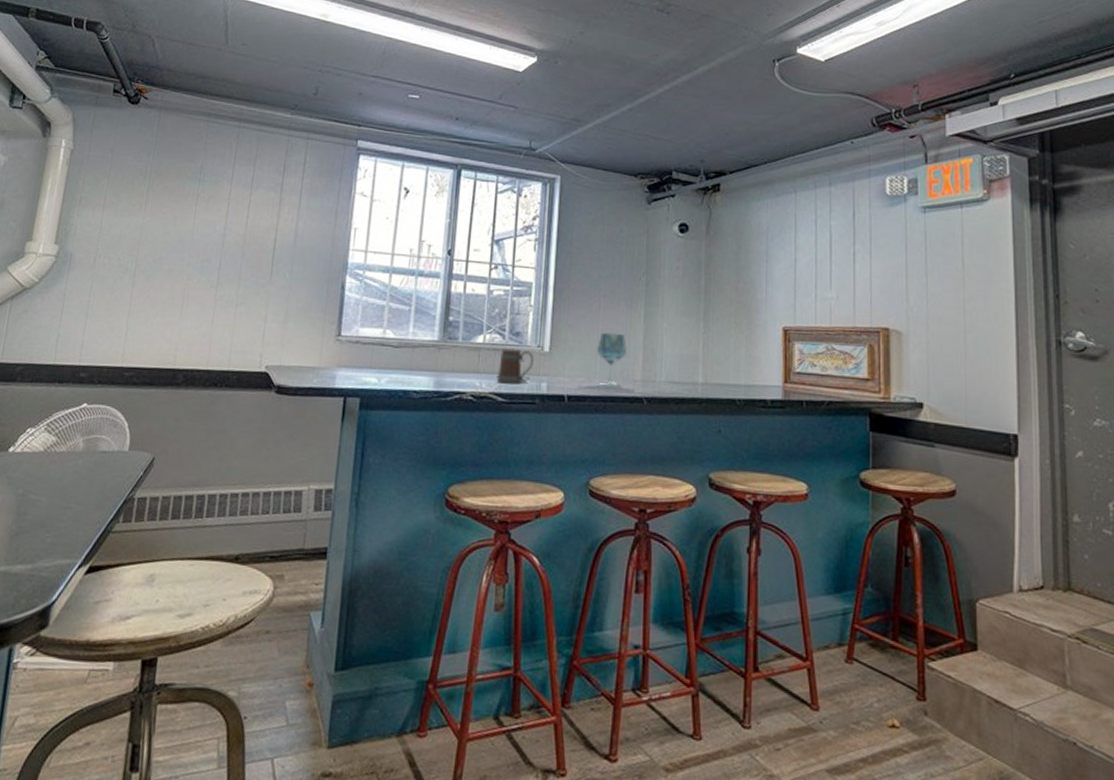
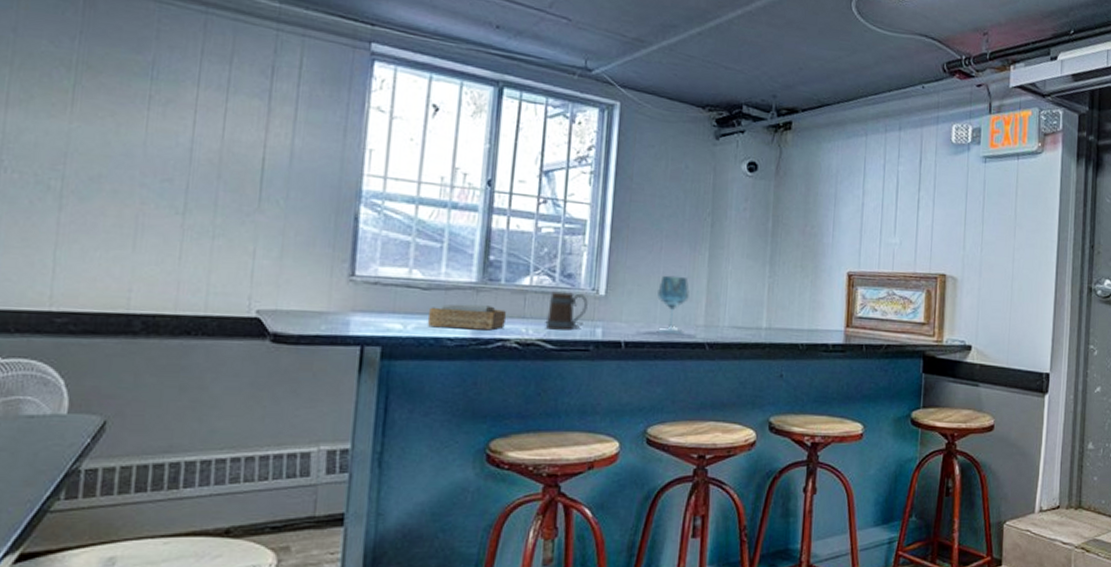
napkin holder: none [397,360,464,385] -> present [427,304,507,331]

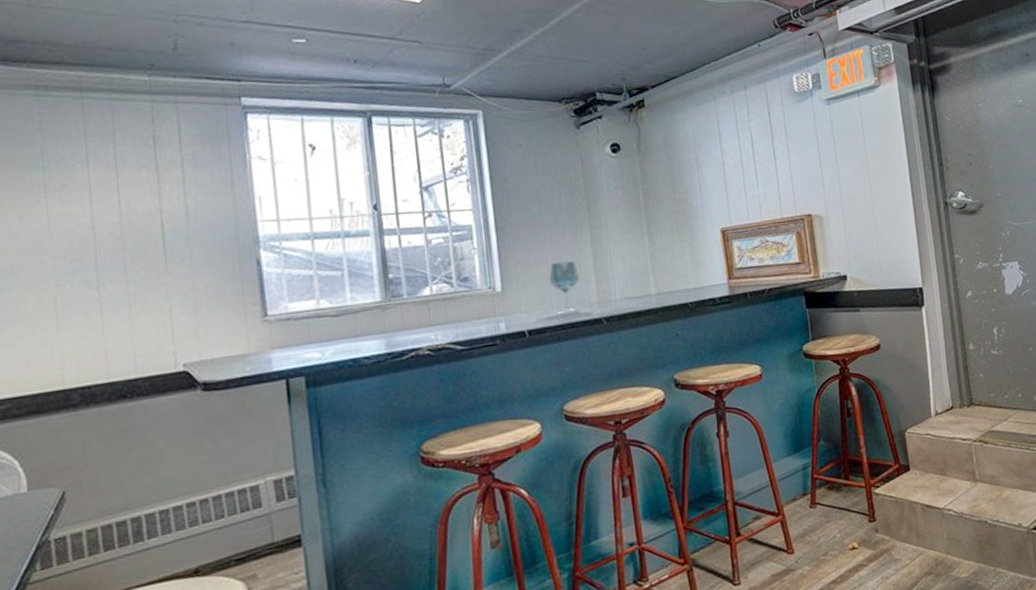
napkin holder: present [427,304,507,331] -> none [342,320,415,351]
beer mug: present [545,291,588,331] -> none [450,293,488,332]

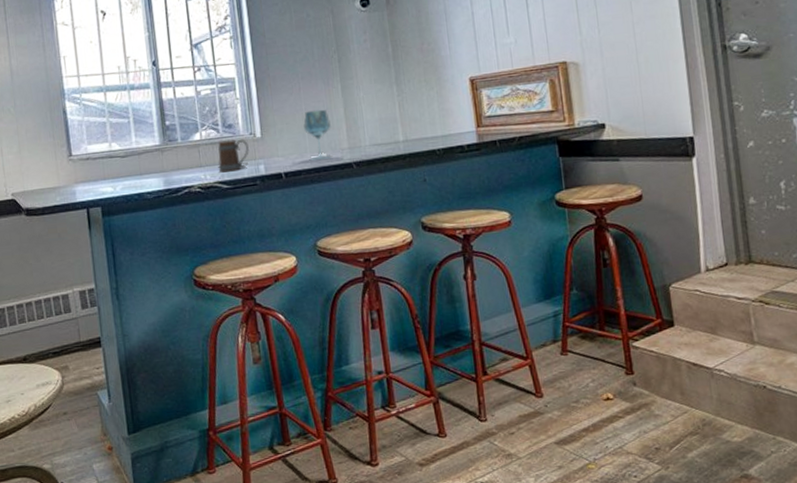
beer mug: none [450,293,488,332] -> present [217,139,249,173]

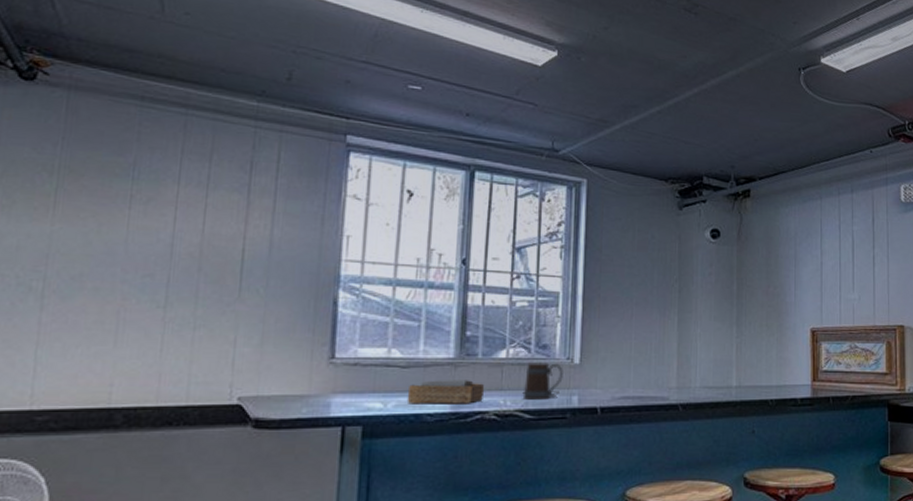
napkin holder: none [129,161,188,186] -> present [407,380,485,404]
wine glass: present [303,109,332,161] -> none [630,341,661,398]

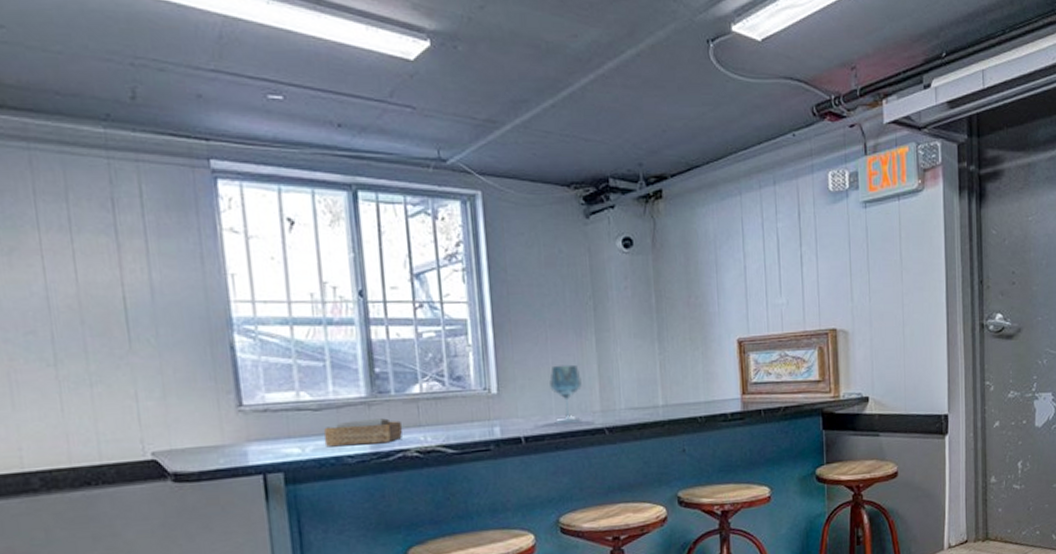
beer mug: present [522,363,563,400] -> none [441,394,482,434]
wine glass: none [630,341,661,398] -> present [549,364,582,425]

